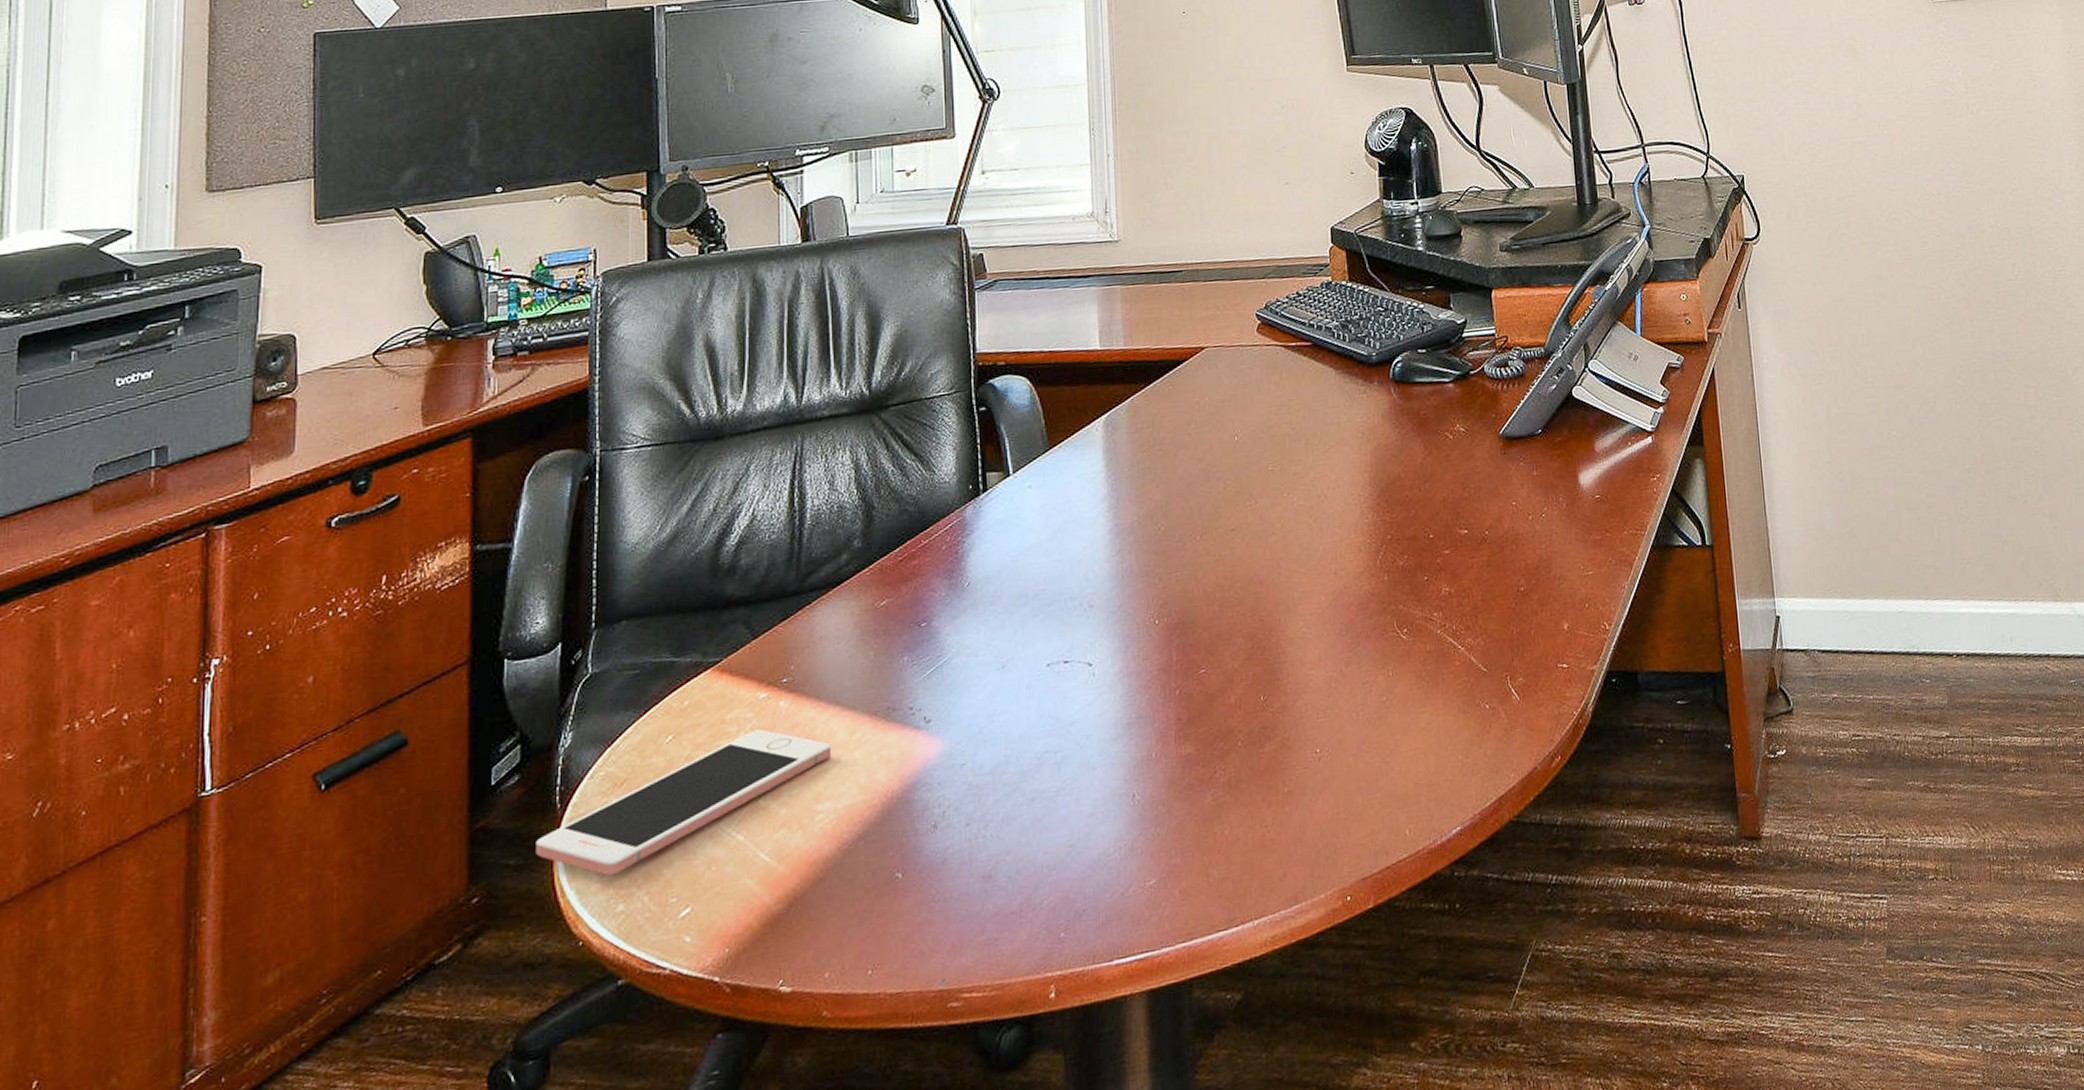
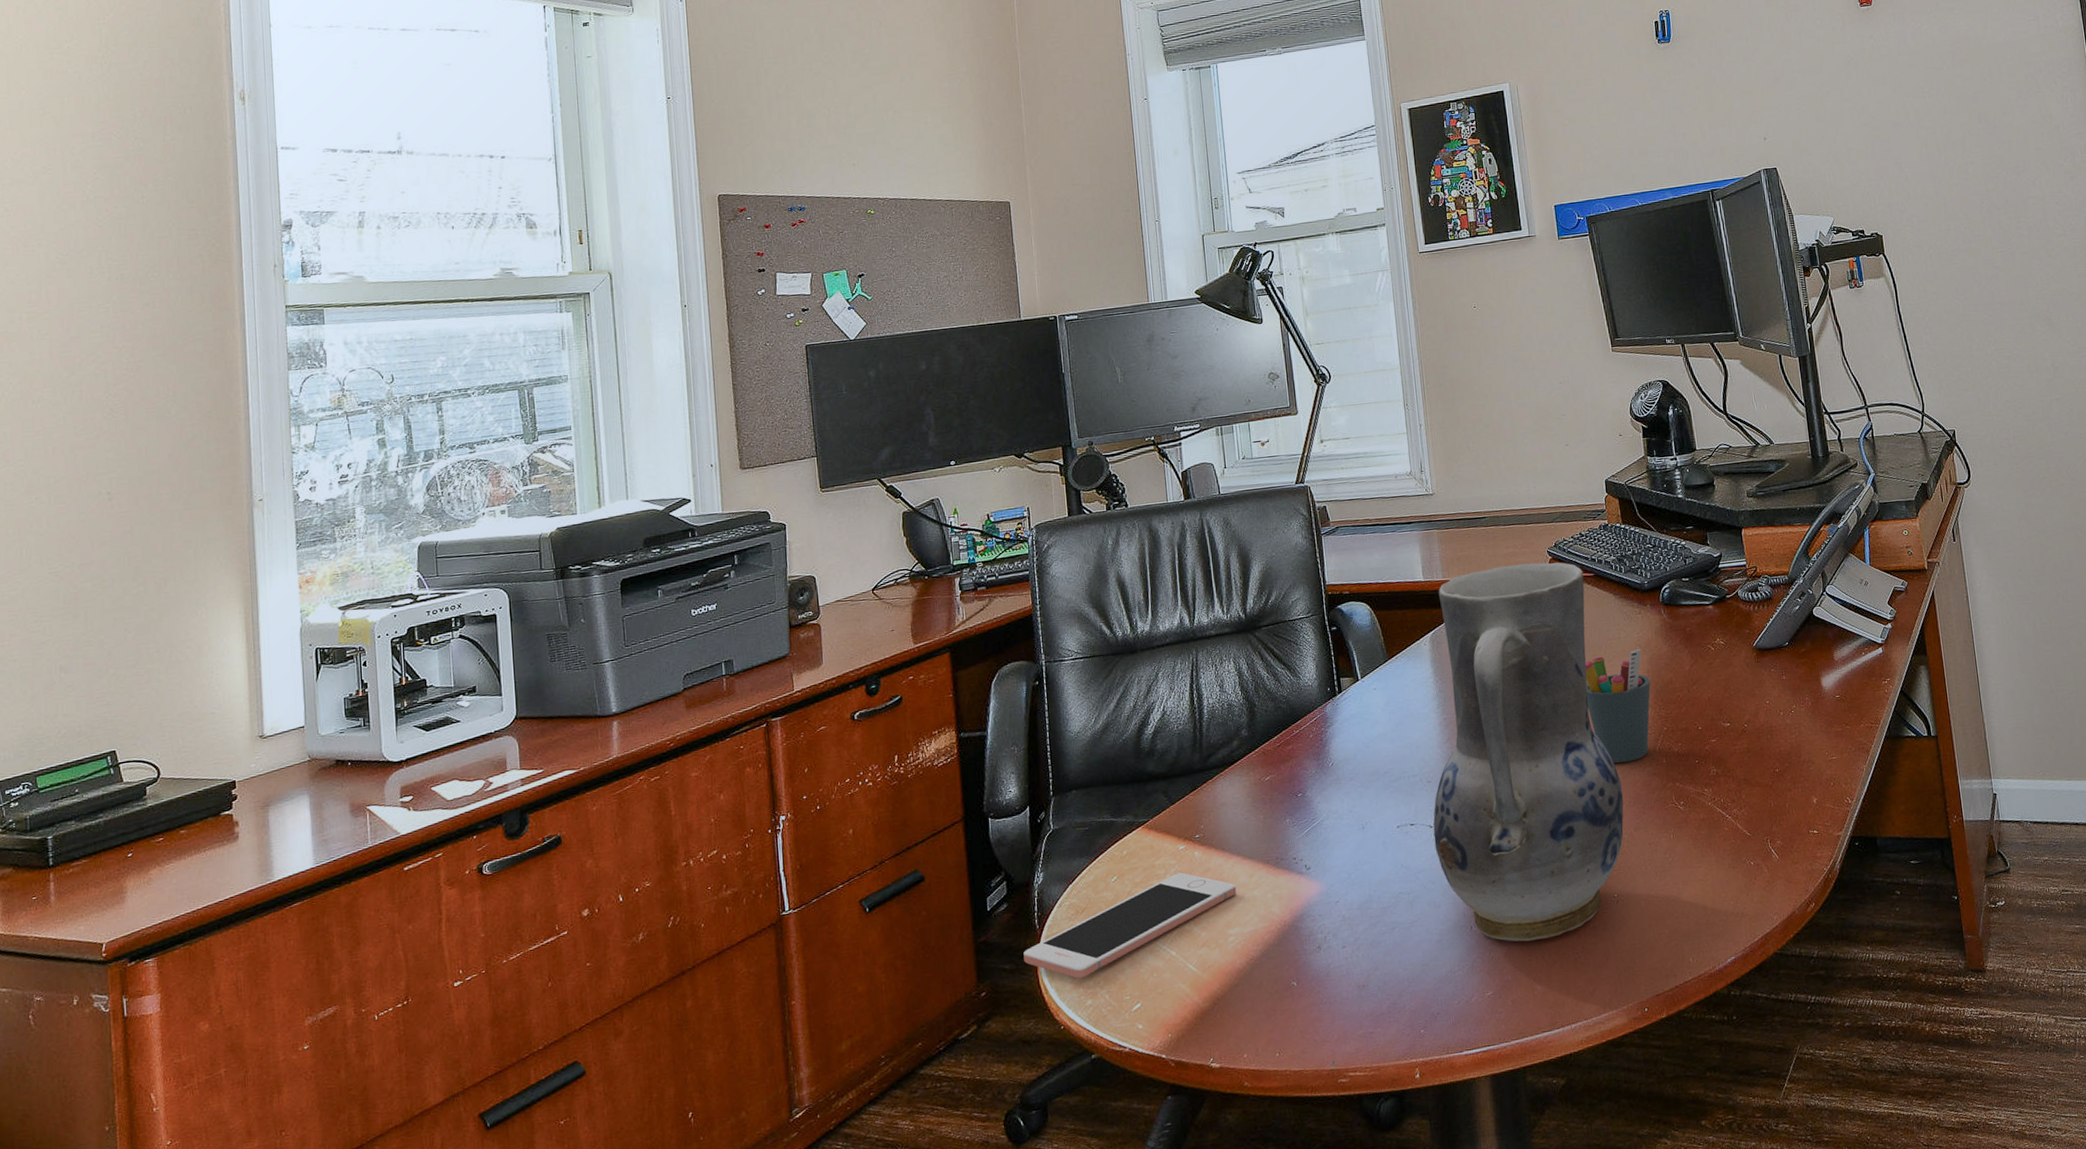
vase: none [1092,327,1334,813] -> present [1433,562,1624,942]
pen holder: none [1294,437,1374,581] -> present [1584,649,1651,763]

